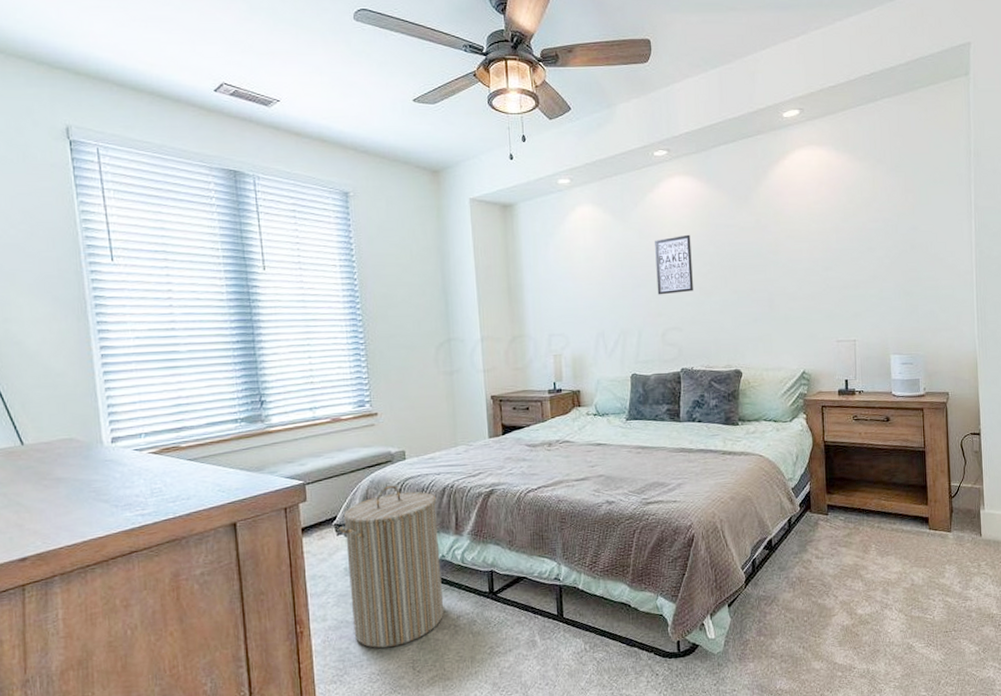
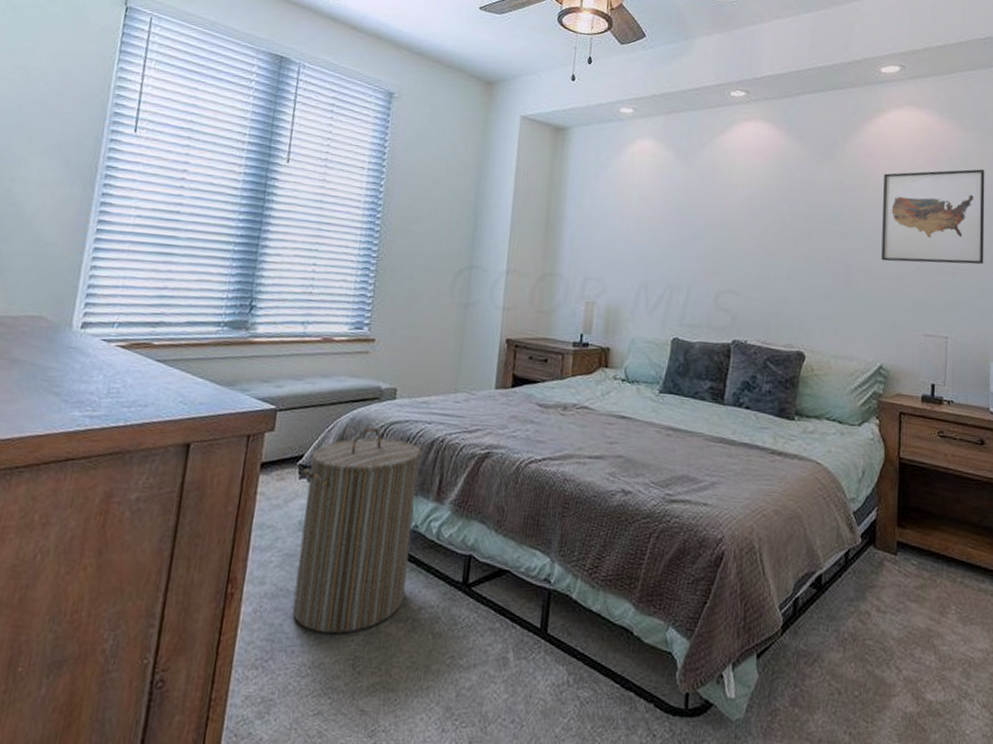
wall art: present [655,234,693,295] -> none [715,186,761,252]
wall art: none [793,194,881,285] -> present [881,169,985,265]

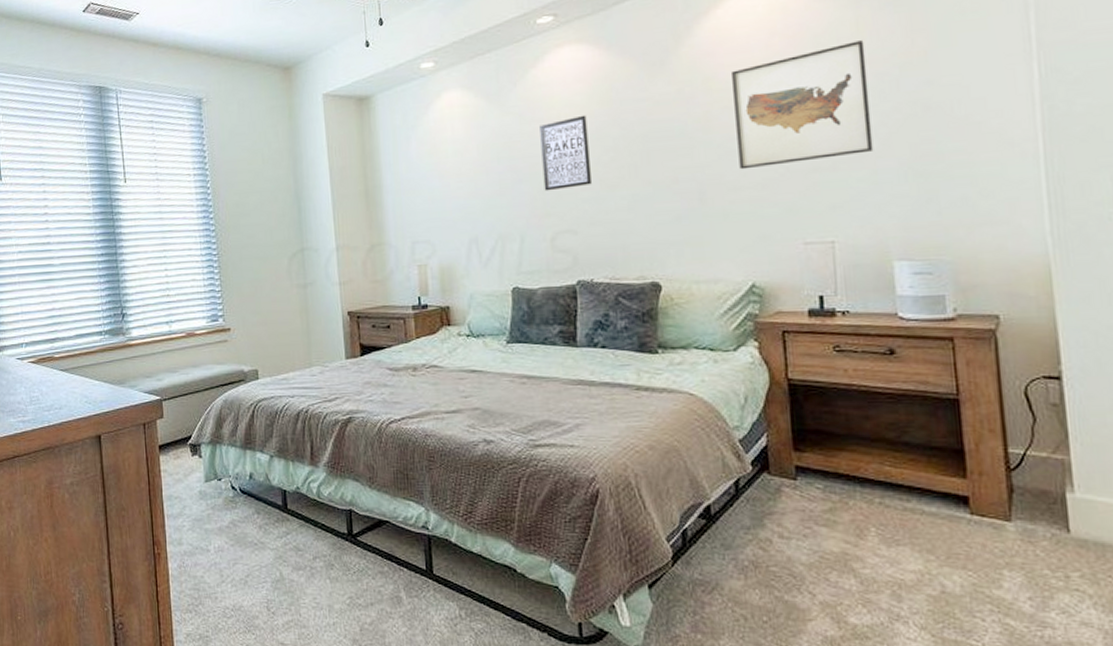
laundry hamper: present [292,427,422,634] -> none [193,406,300,582]
wall art: none [715,186,761,252] -> present [539,115,592,191]

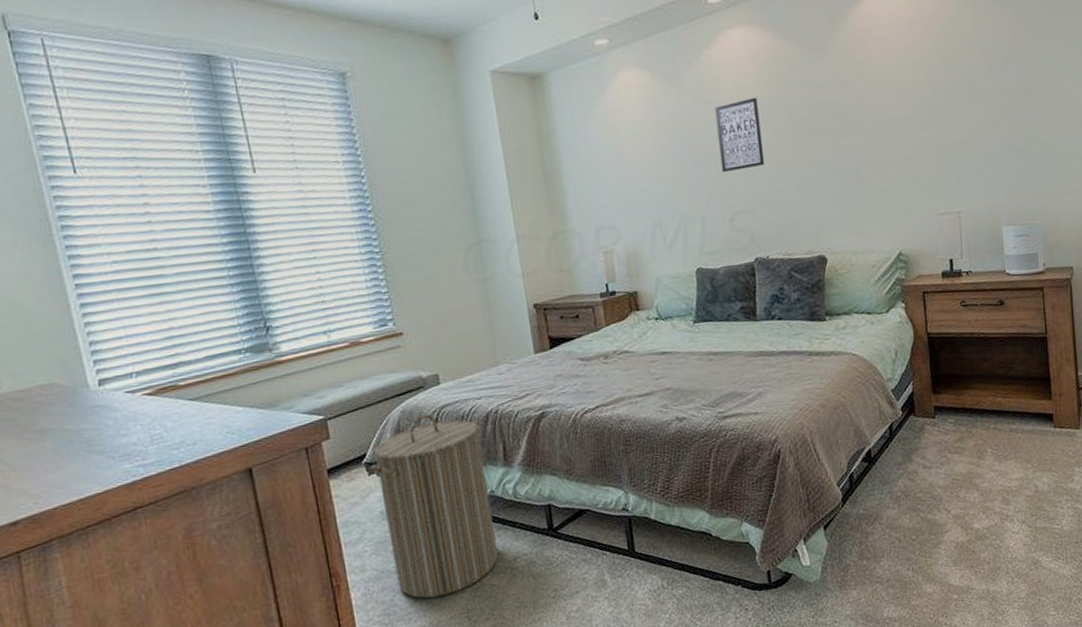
laundry hamper: none [193,406,300,582] -> present [369,414,499,599]
wall art: present [732,40,874,170] -> none [880,33,988,149]

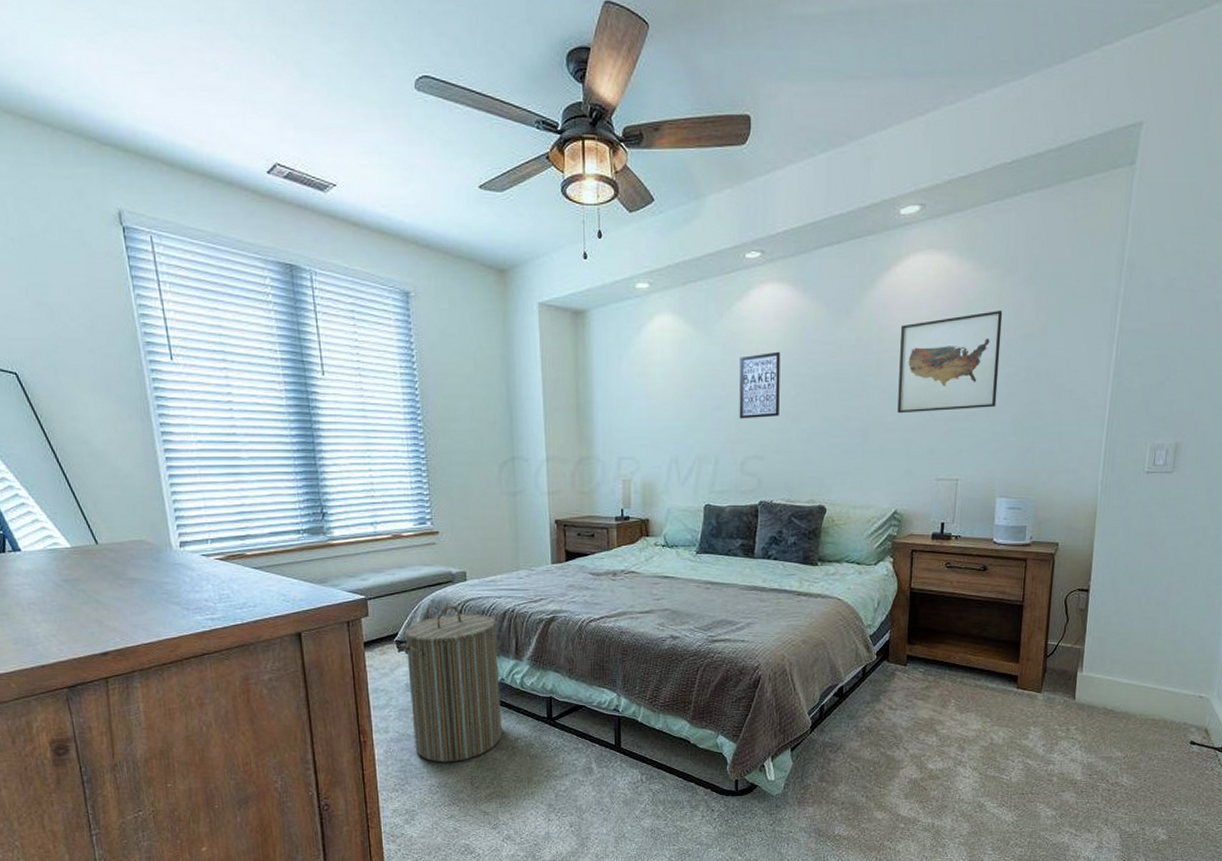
wall art: none [880,33,988,149] -> present [897,311,1003,414]

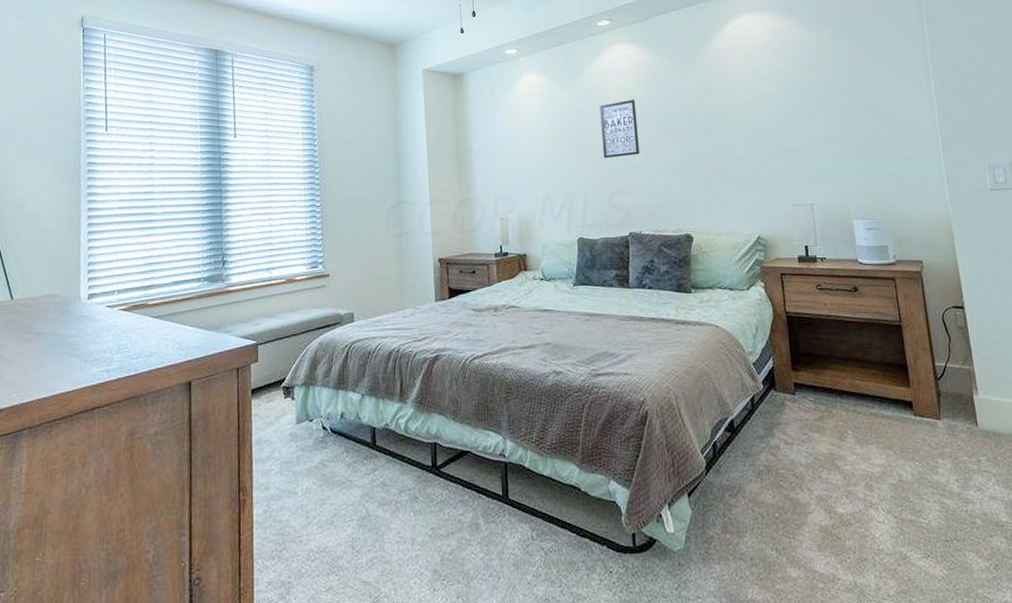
laundry hamper: present [400,606,503,763] -> none [286,348,386,523]
wall art: present [897,311,1003,414] -> none [739,56,836,147]

